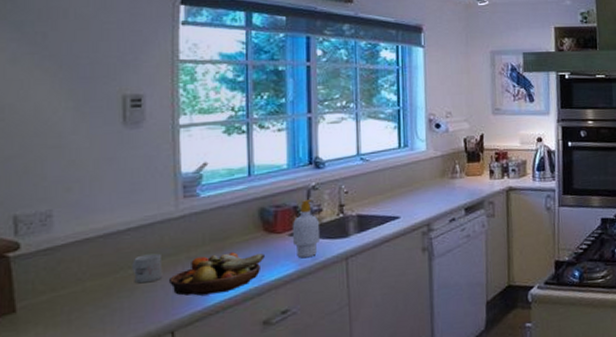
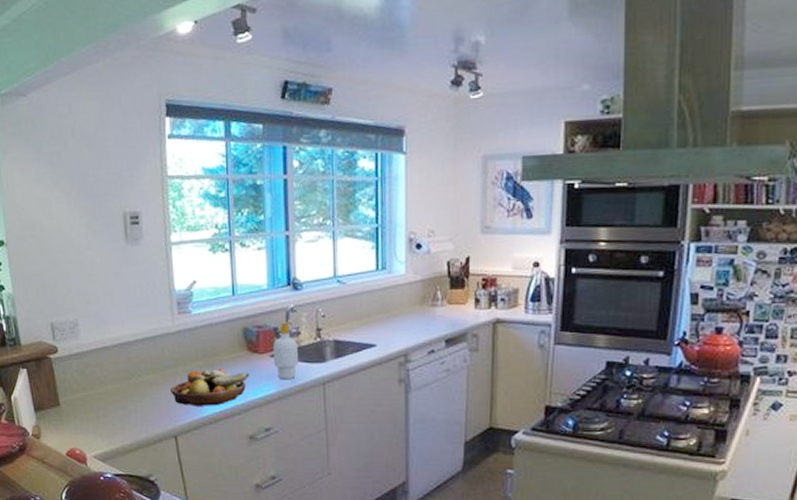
mug: present [132,253,163,284] -> none [141,364,165,391]

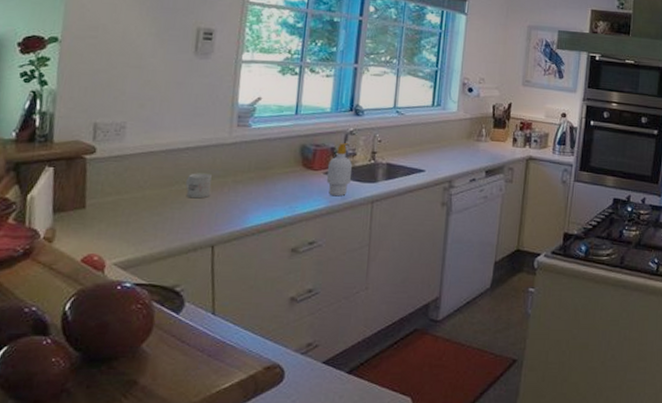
mug: none [141,364,165,391] -> present [186,173,212,199]
fruit bowl: present [171,369,249,406] -> none [215,182,301,217]

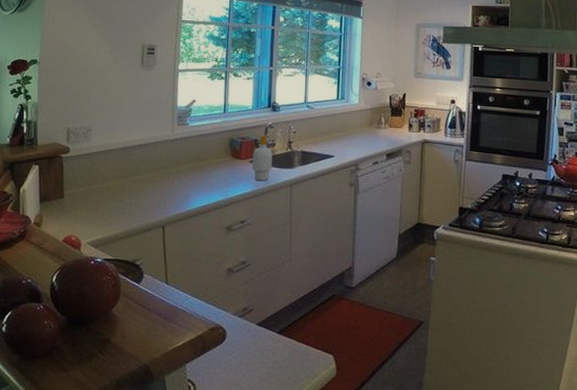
mug: present [186,173,212,199] -> none [140,165,160,187]

